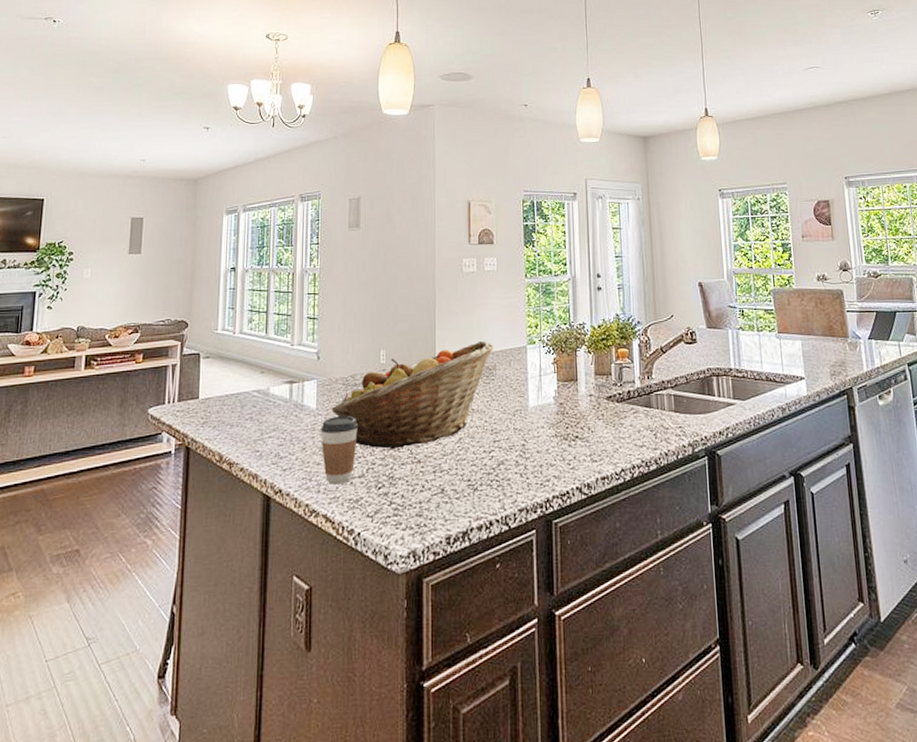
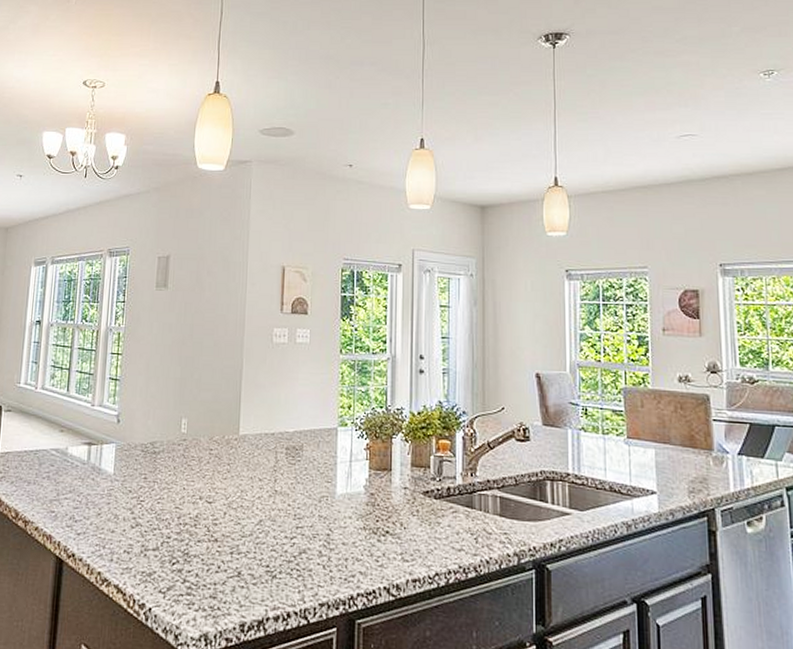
coffee cup: present [321,415,359,485] -> none [117,483,156,555]
fruit basket: present [332,340,494,449] -> none [129,417,303,524]

